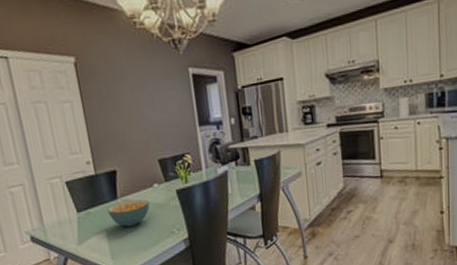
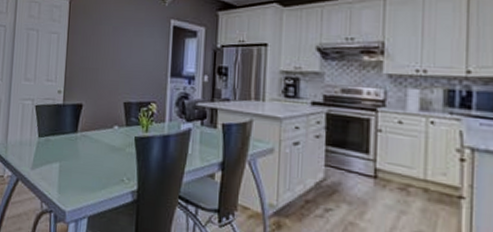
cereal bowl: present [107,199,150,227] -> none [65,136,106,164]

